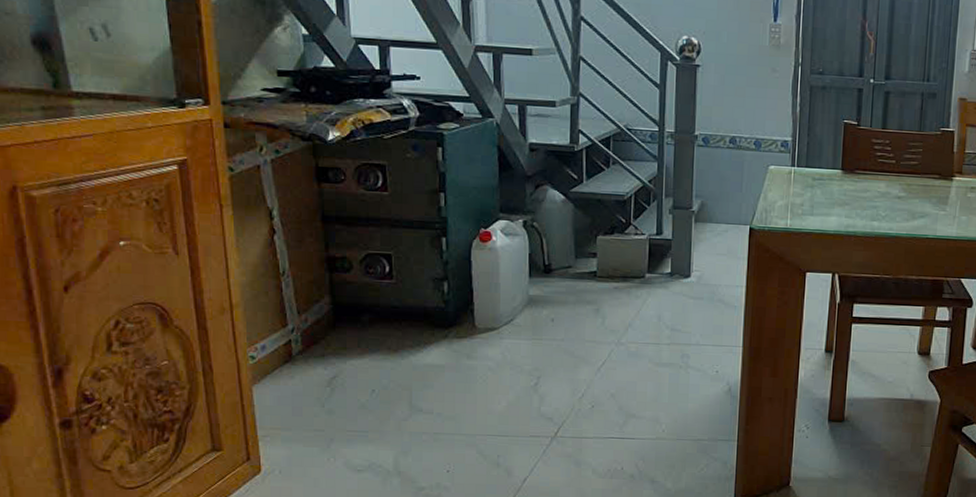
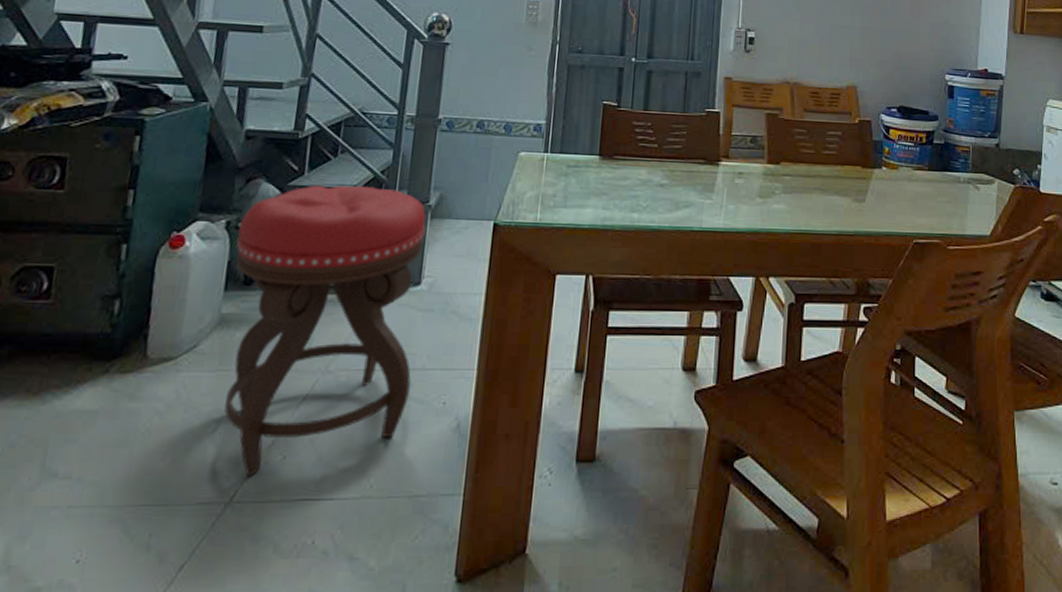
stool: none [534,191,691,419] -> present [224,185,426,477]

